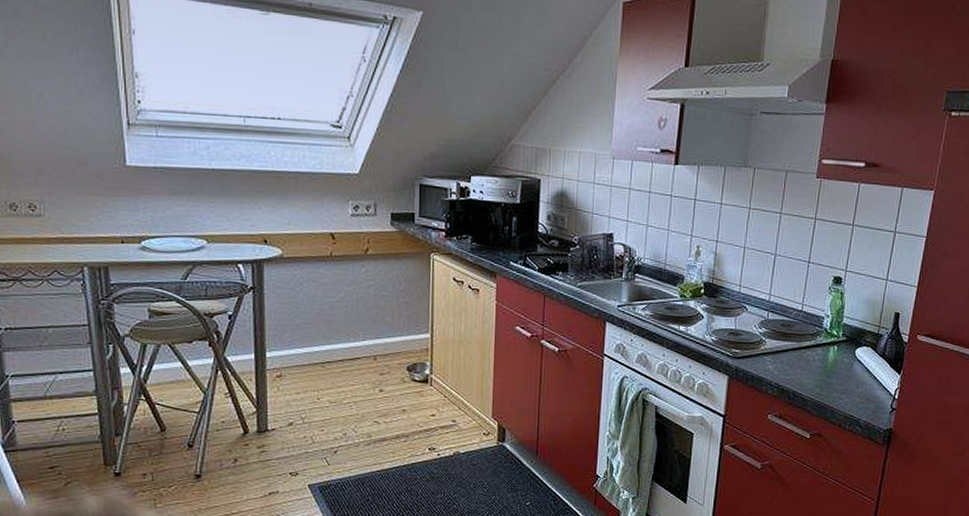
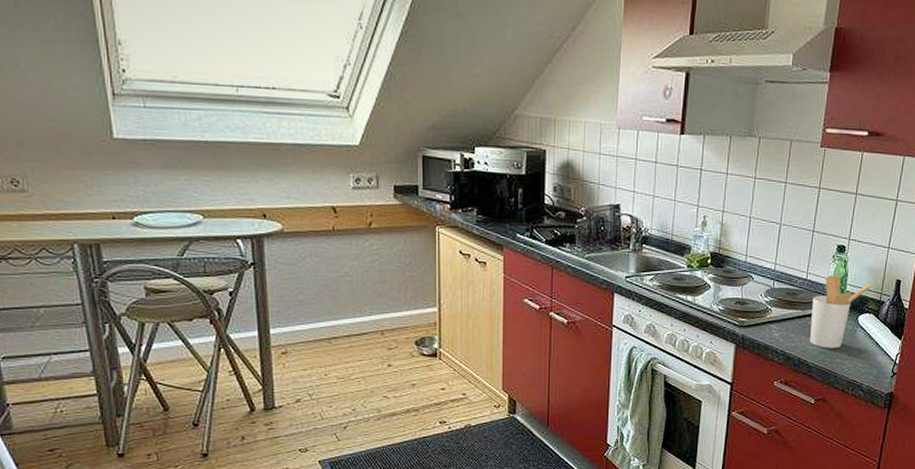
utensil holder: none [805,306,869,382] -> present [810,274,871,349]

